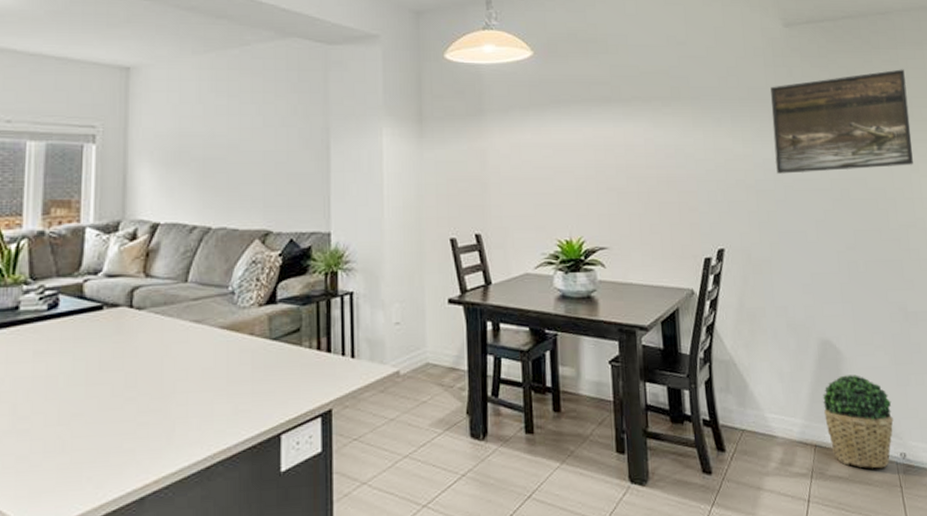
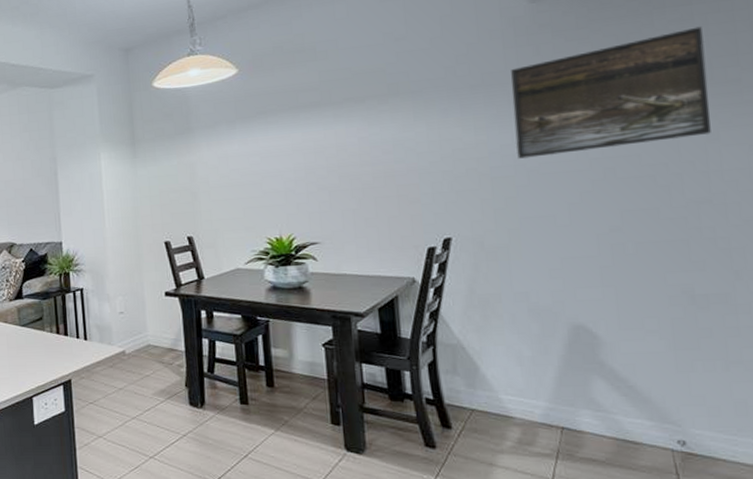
potted plant: present [822,375,894,469] -> none [572,360,669,454]

